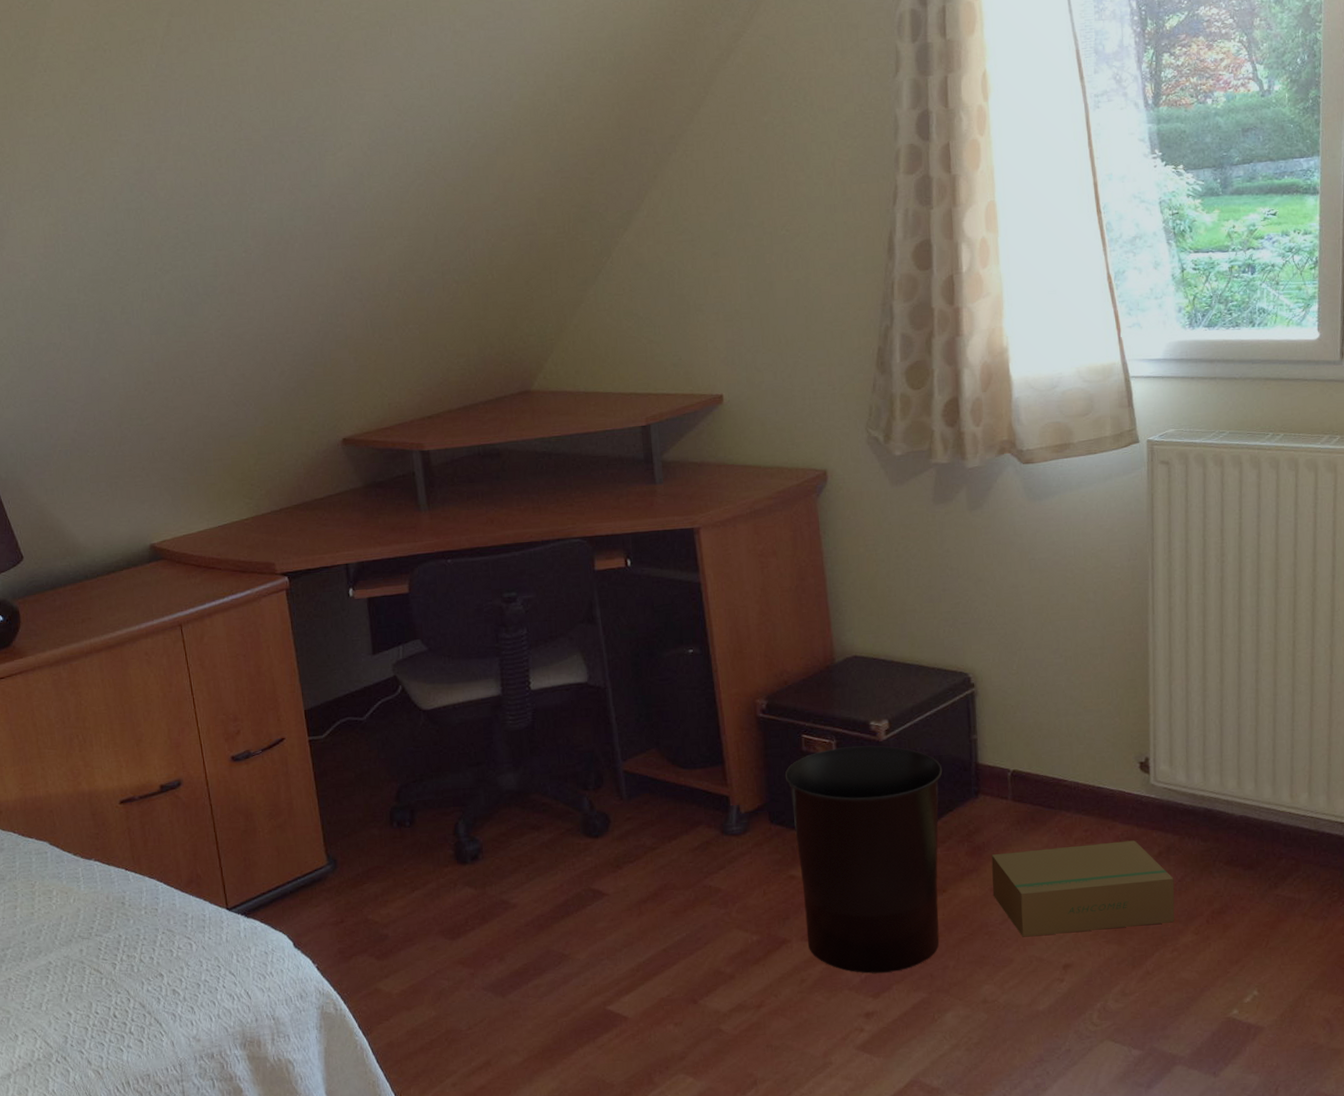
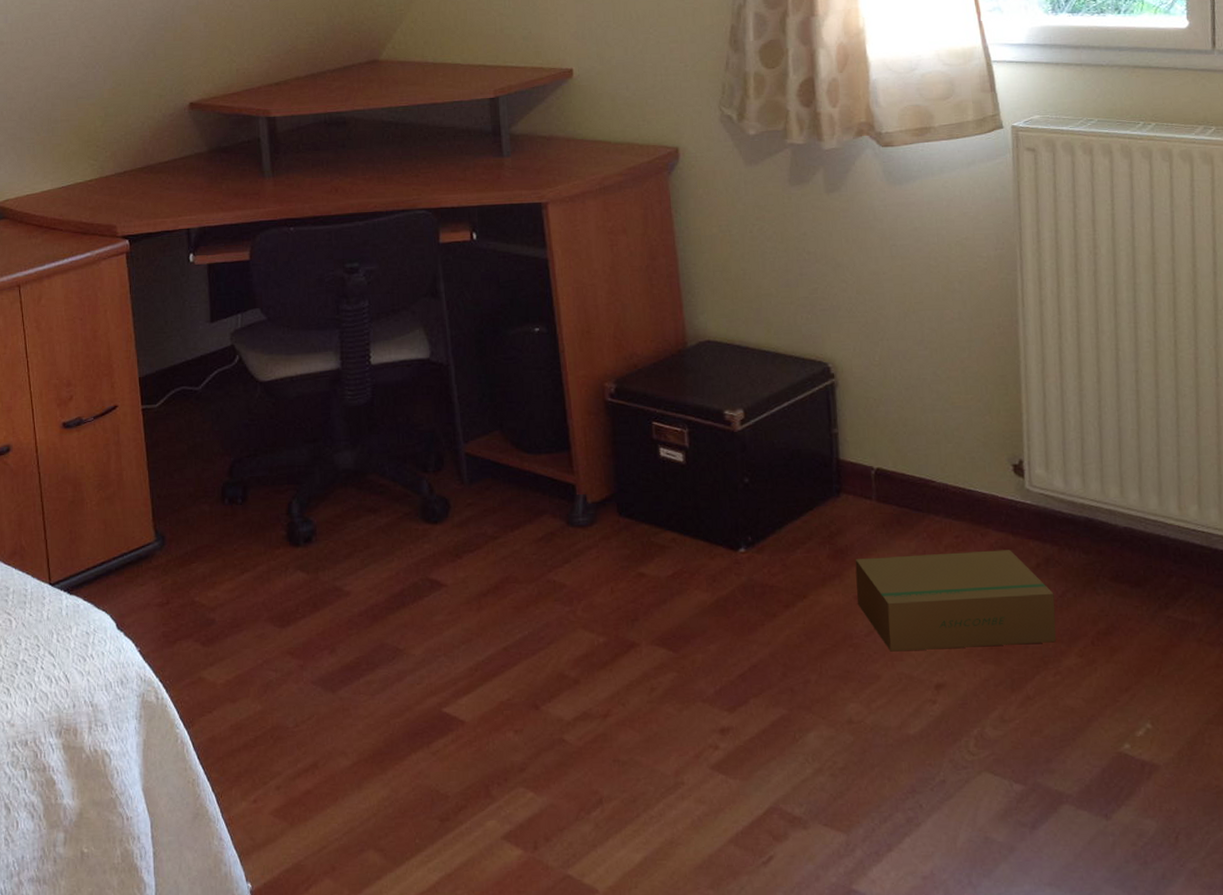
waste bin: present [784,745,943,974] -> none [634,436,802,685]

